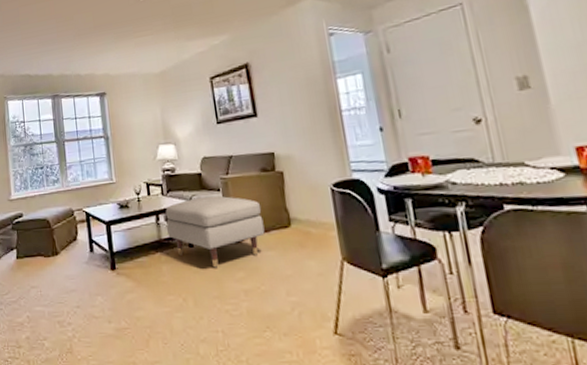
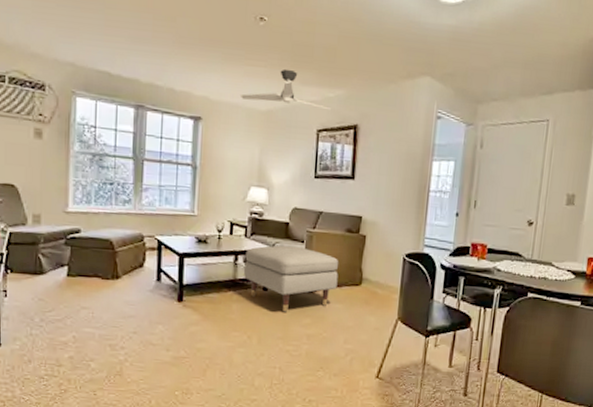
ceiling fan: none [134,30,219,68] -> present [239,68,331,111]

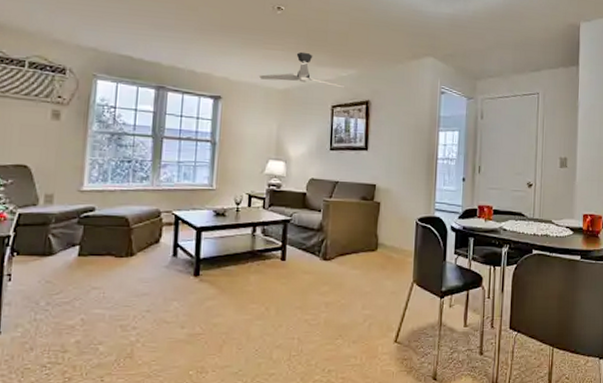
ottoman: present [244,245,339,312] -> none [262,215,355,281]

